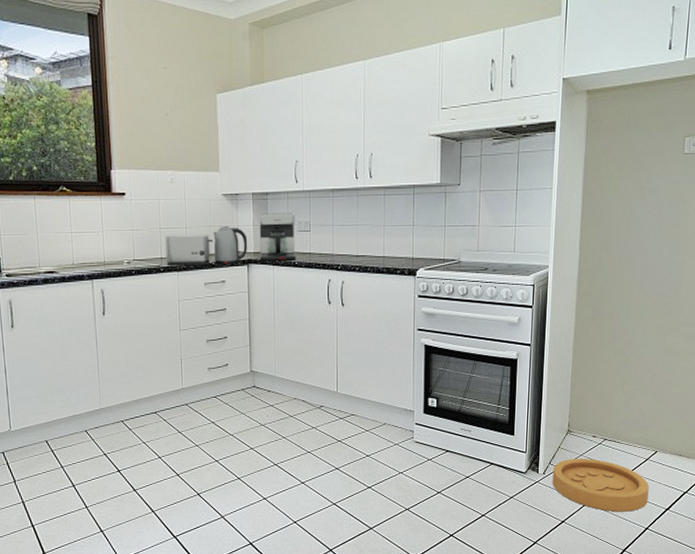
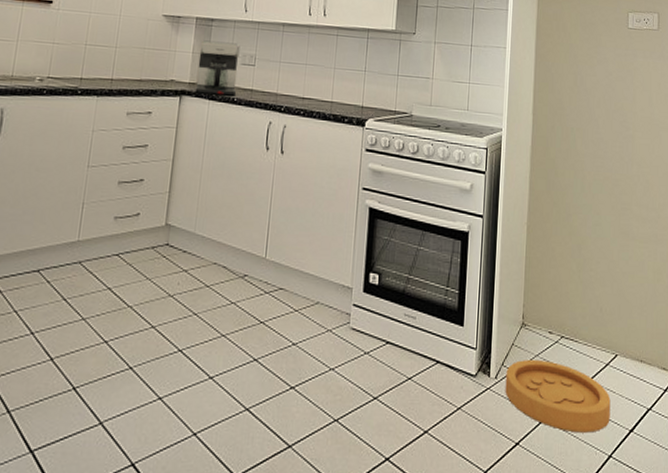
toaster: present [165,233,213,266] -> none [86,52,145,93]
kettle: present [213,227,248,264] -> none [142,50,185,94]

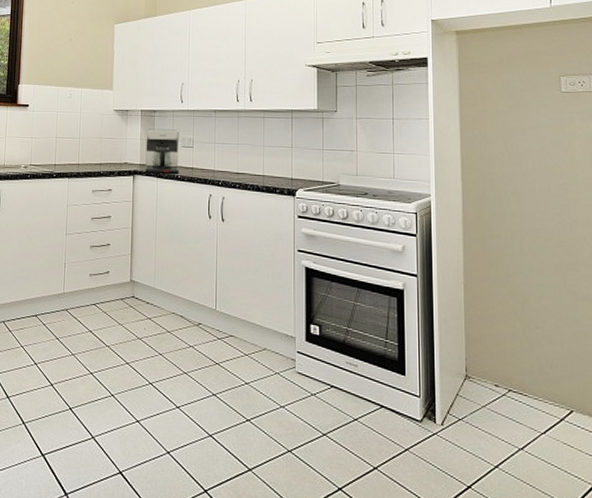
pet bowl: present [505,360,611,433] -> none [452,410,570,484]

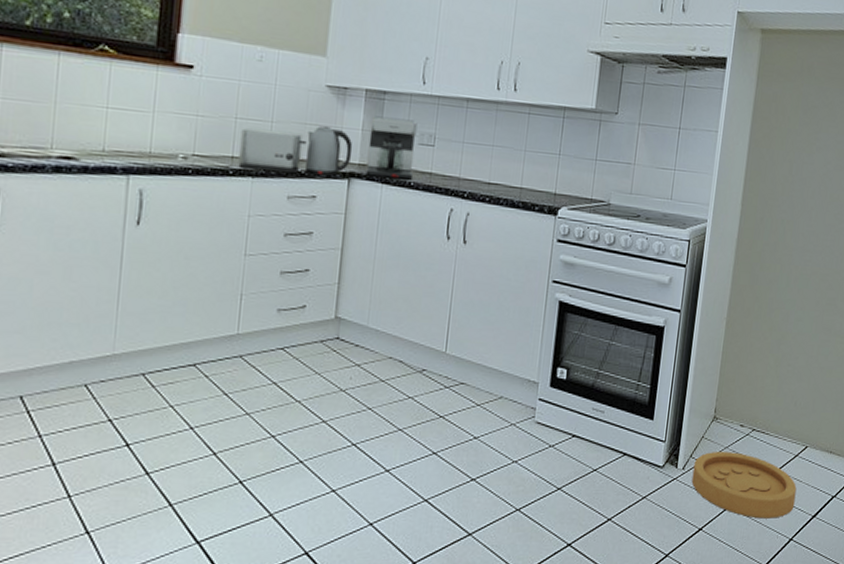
toaster: none [59,143,103,174] -> present [238,127,307,174]
kettle: none [102,139,135,174] -> present [304,126,353,176]
pet bowl: none [452,410,570,484] -> present [691,452,797,519]

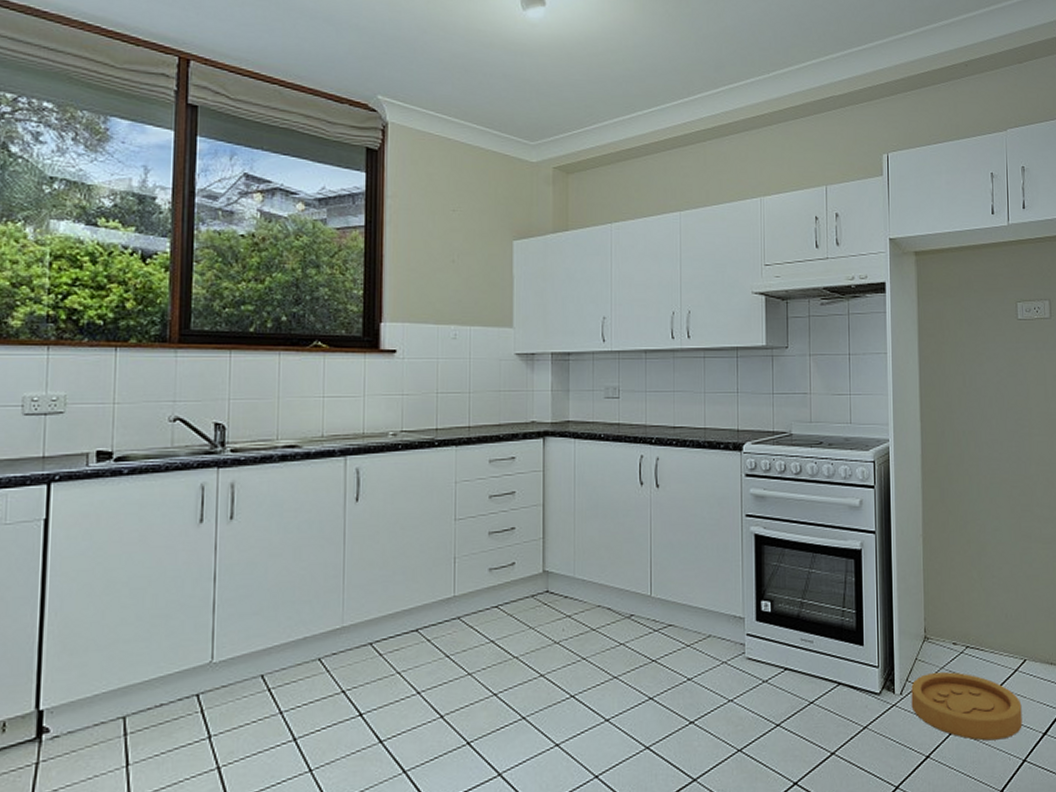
toaster: present [238,127,307,174] -> none [442,400,502,439]
kettle: present [304,126,353,176] -> none [502,392,545,437]
coffee maker: present [365,116,417,182] -> none [559,376,603,434]

